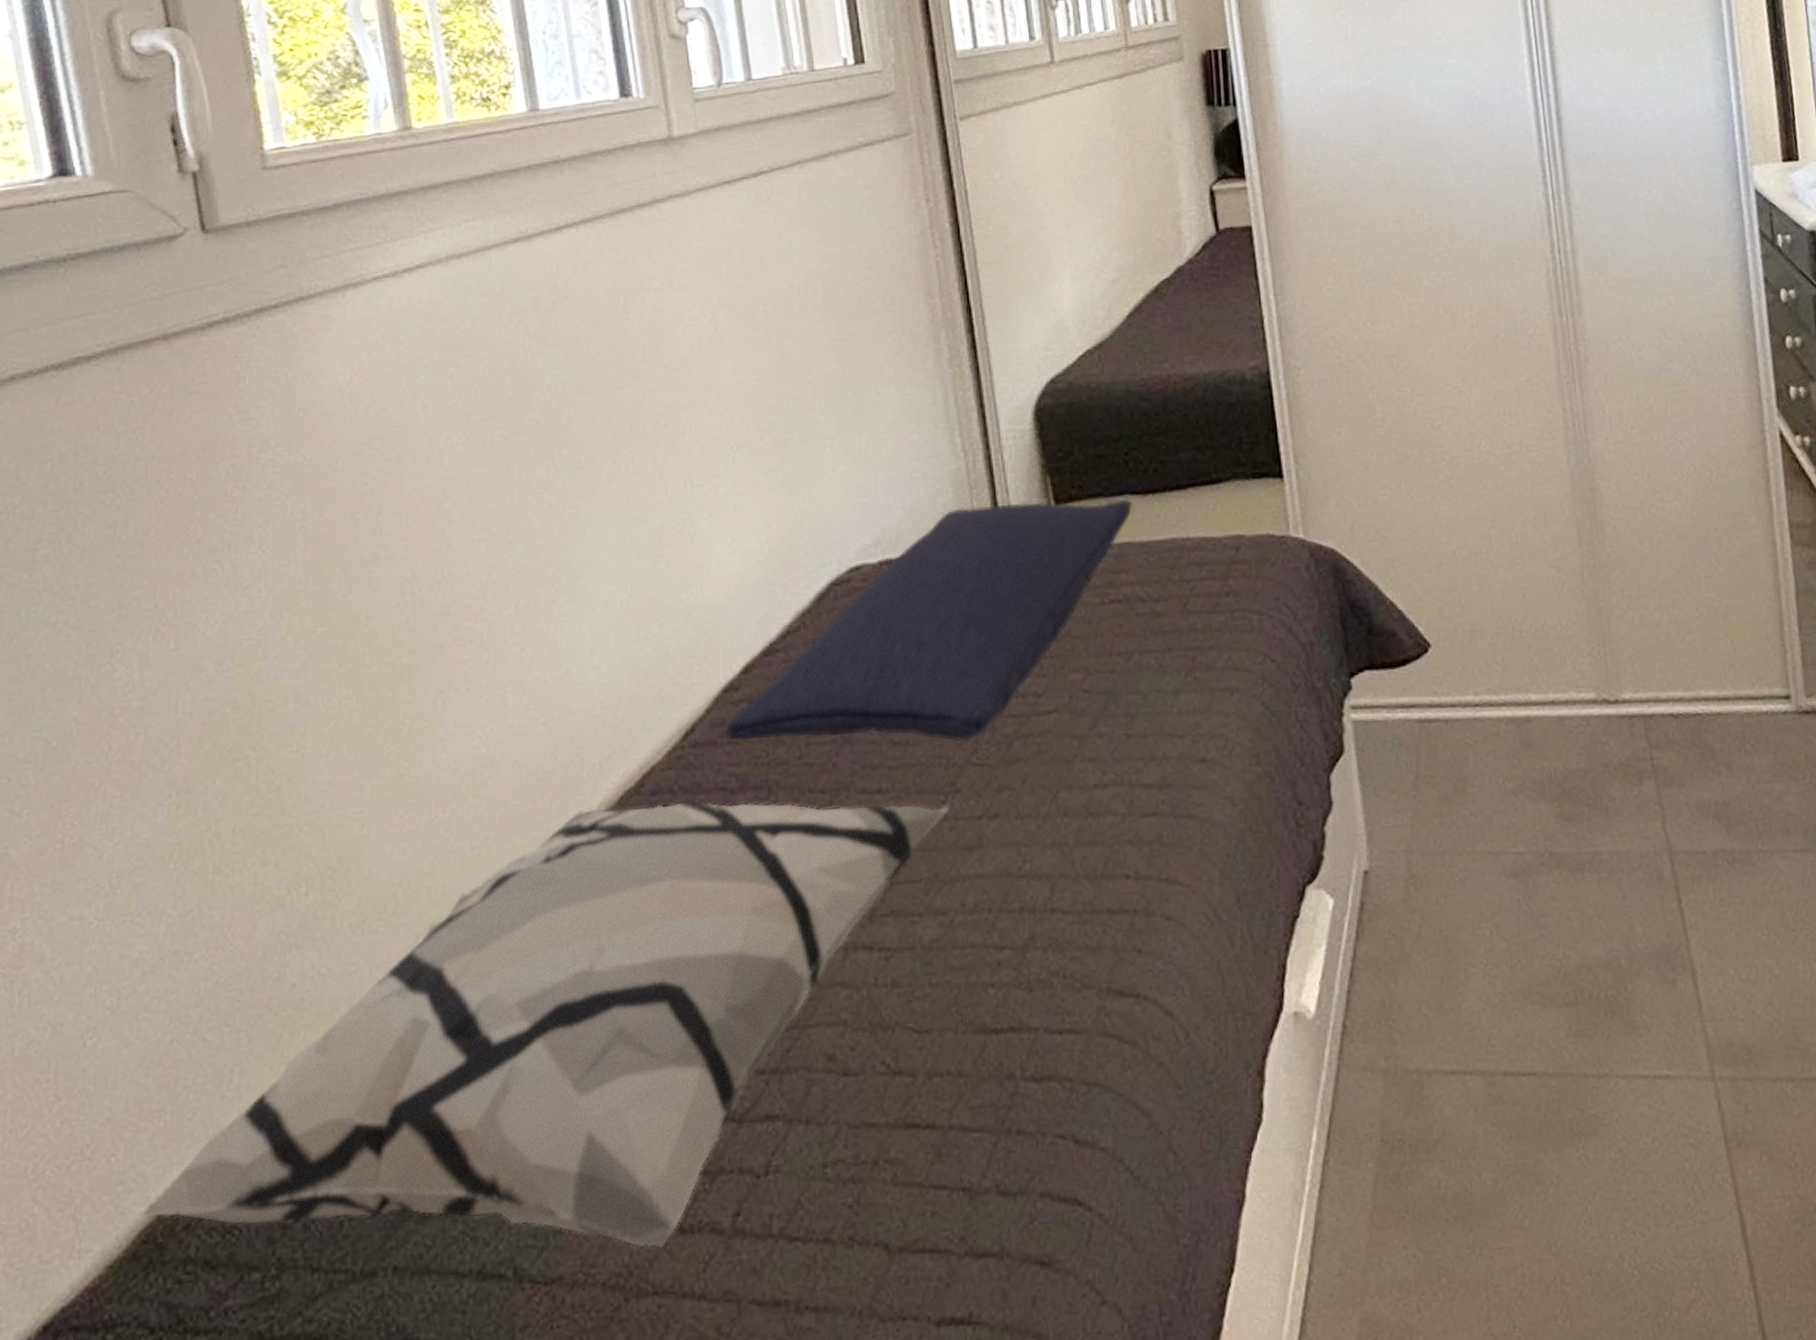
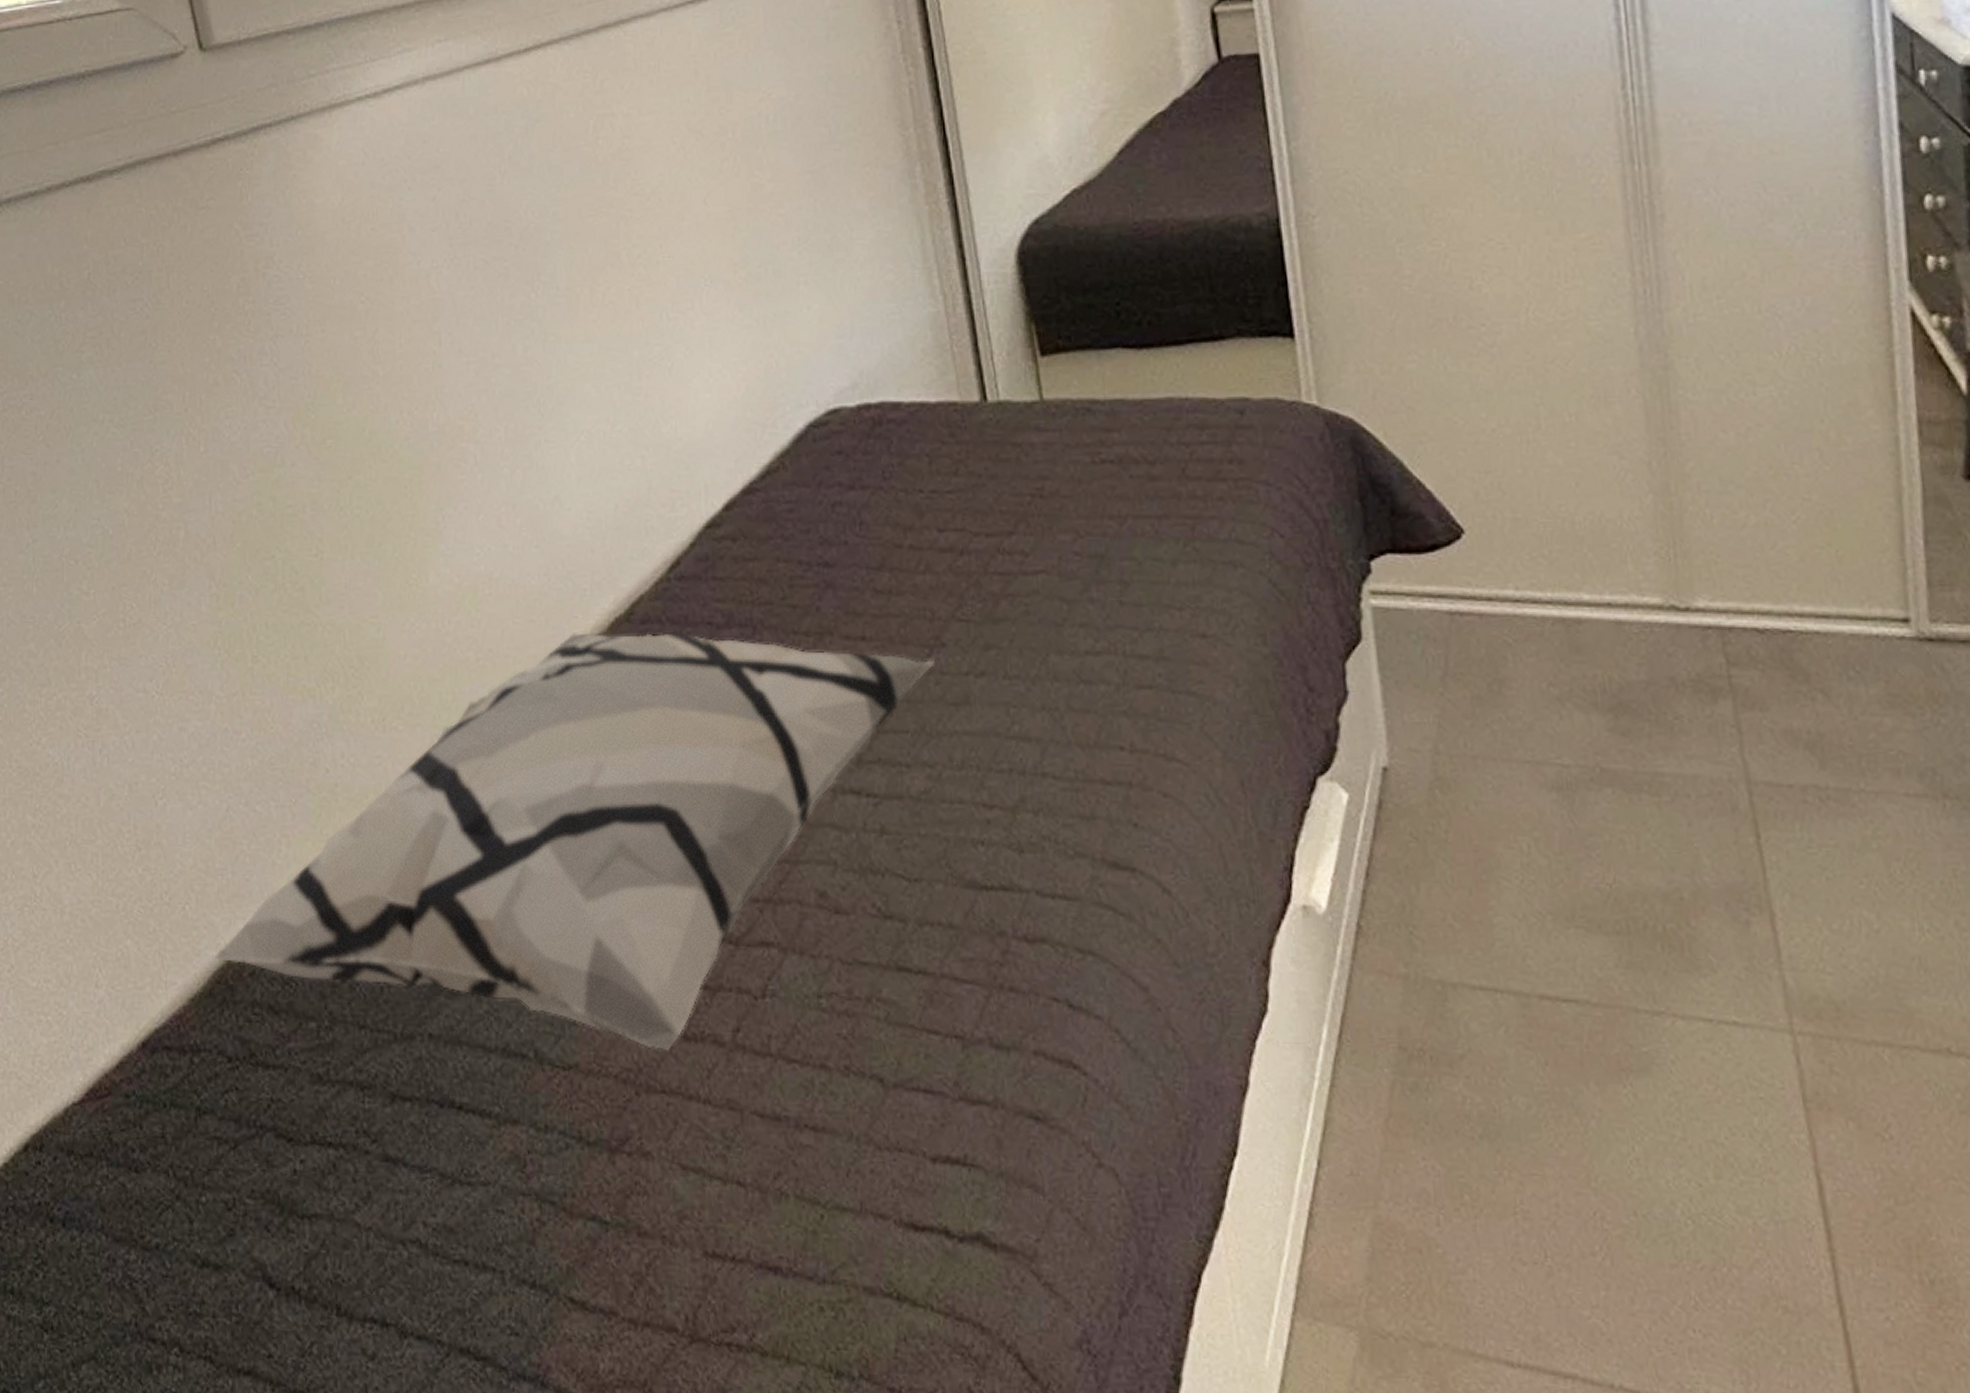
pillow: present [723,498,1133,743] -> none [707,351,1126,596]

